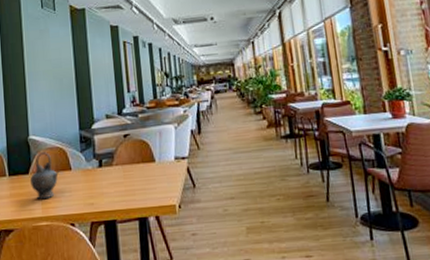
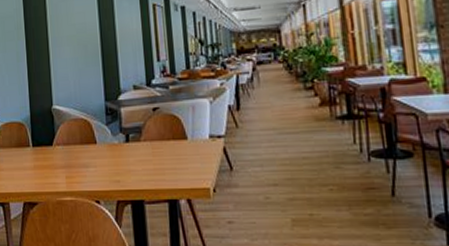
teapot: present [29,152,60,200] -> none [53,123,84,174]

